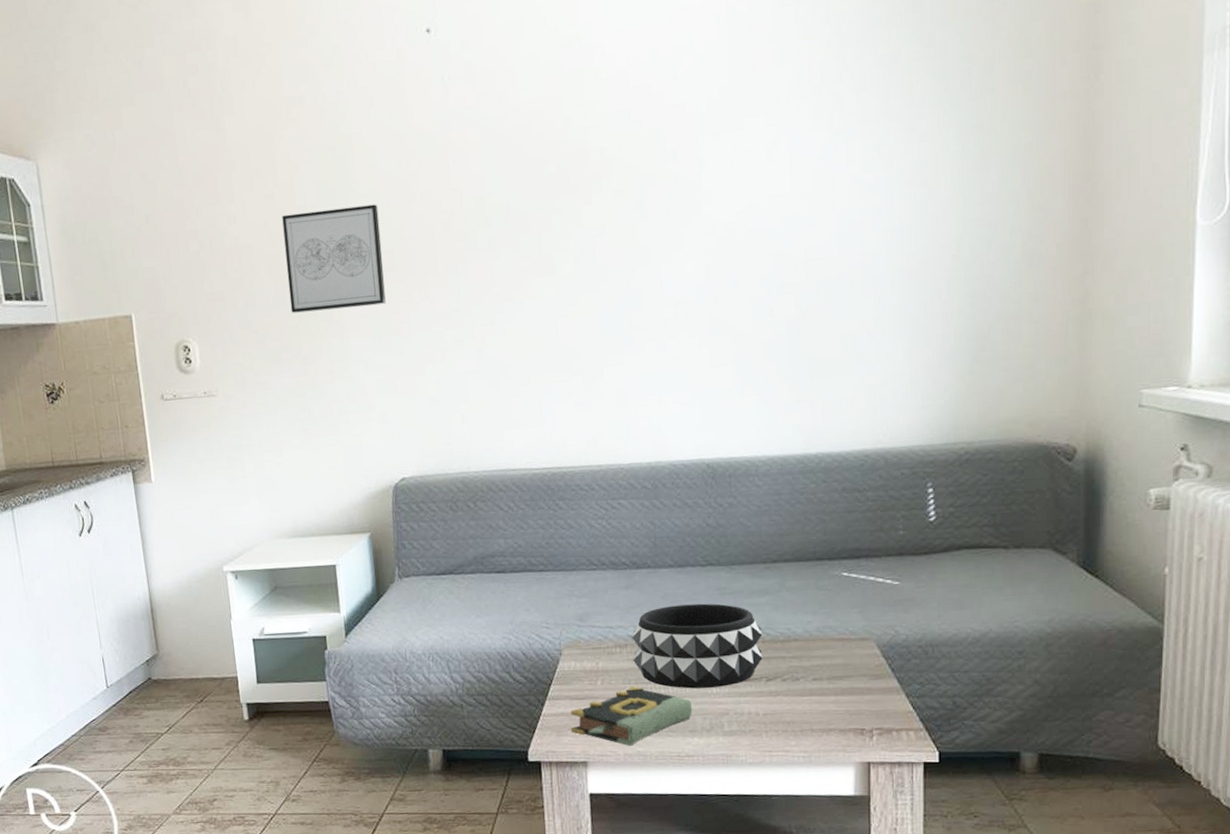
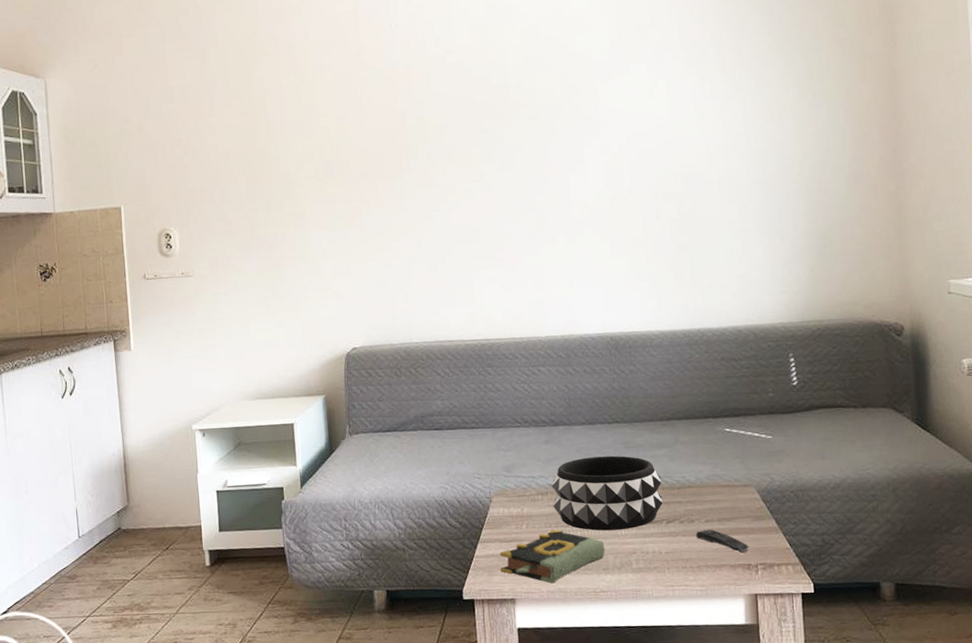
wall art: present [282,204,386,313] -> none [255,121,342,208]
remote control: none [801,688,864,717] -> present [696,529,749,554]

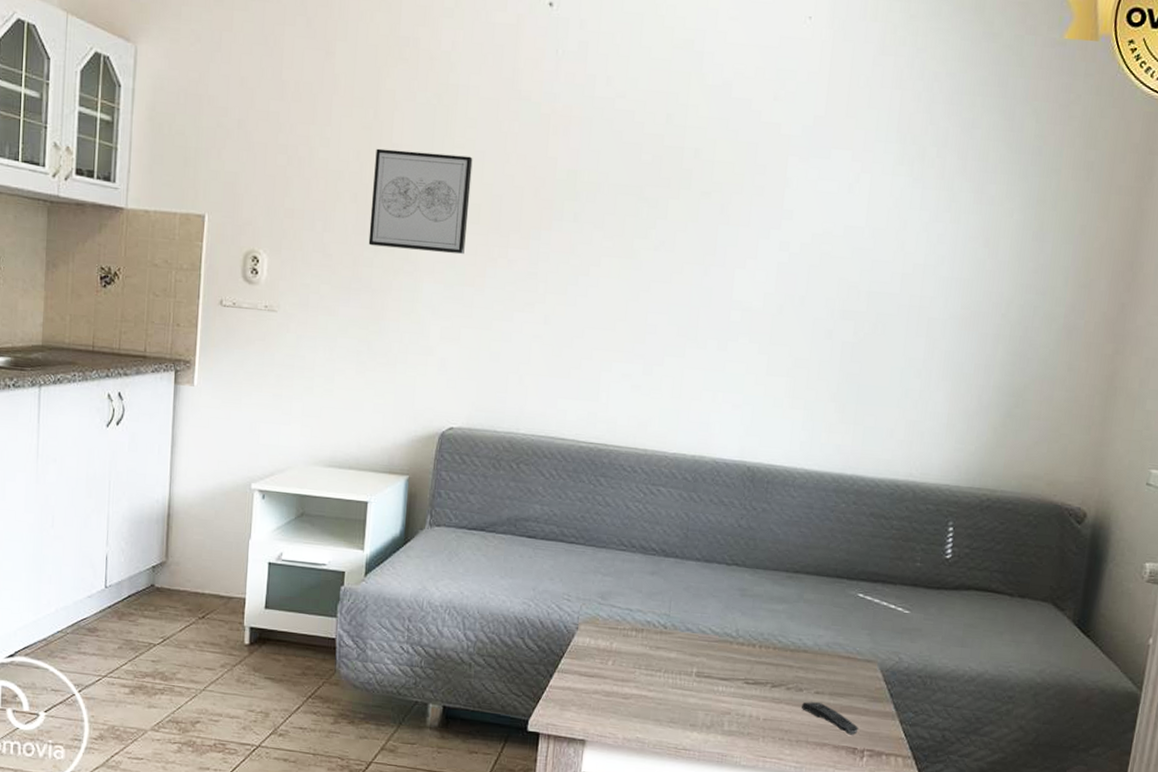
wall art: none [255,121,342,208] -> present [368,148,473,255]
book: present [499,529,605,584] -> none [575,672,697,731]
decorative bowl: present [551,455,663,531] -> none [646,598,775,686]

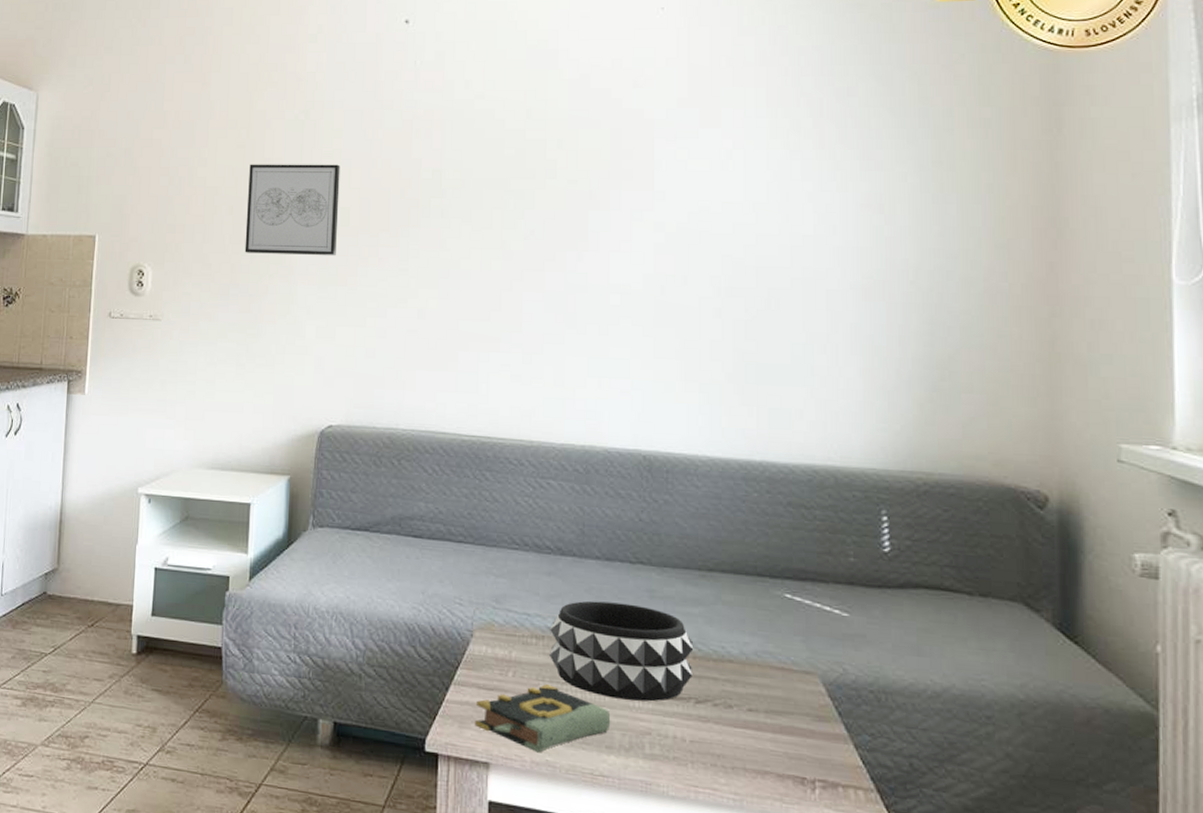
book: none [575,672,697,731] -> present [475,684,611,753]
decorative bowl: none [646,598,775,686] -> present [548,601,694,702]
remote control: present [802,701,859,735] -> none [734,720,805,762]

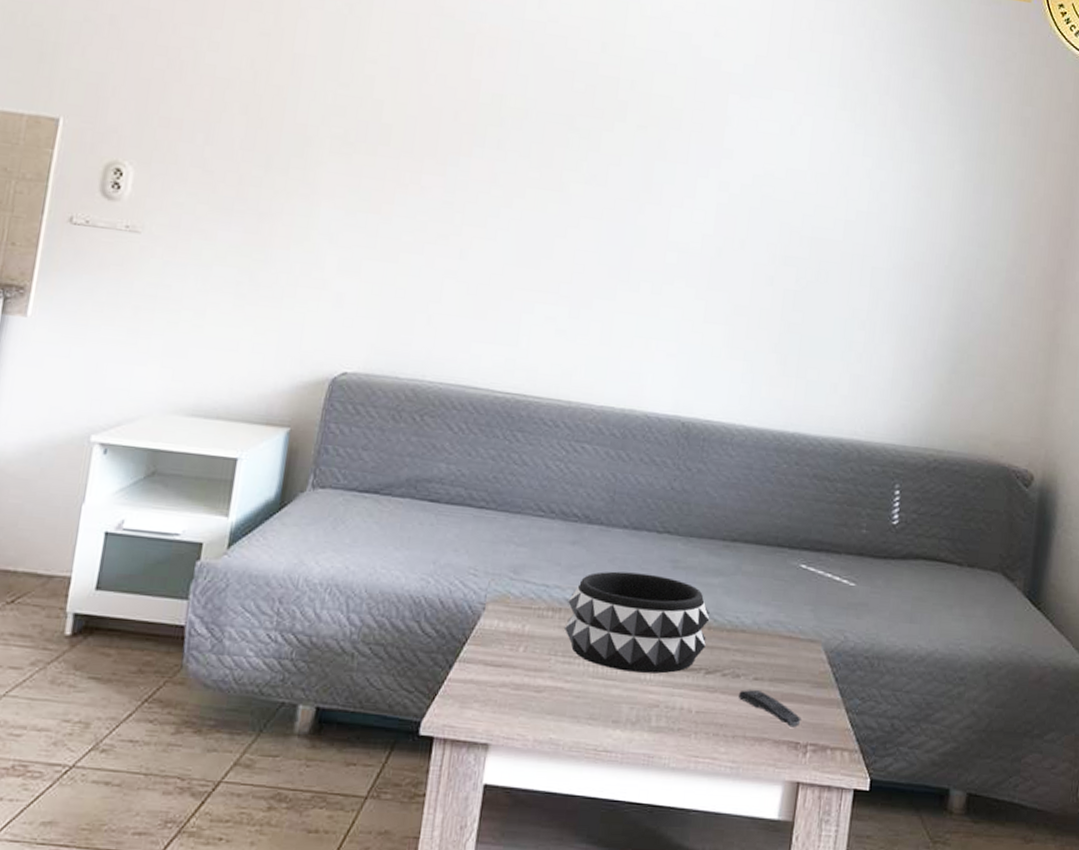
wall art: present [244,164,340,256] -> none [258,57,386,179]
book: present [475,684,611,753] -> none [477,659,621,731]
remote control: none [734,720,805,762] -> present [739,689,801,728]

